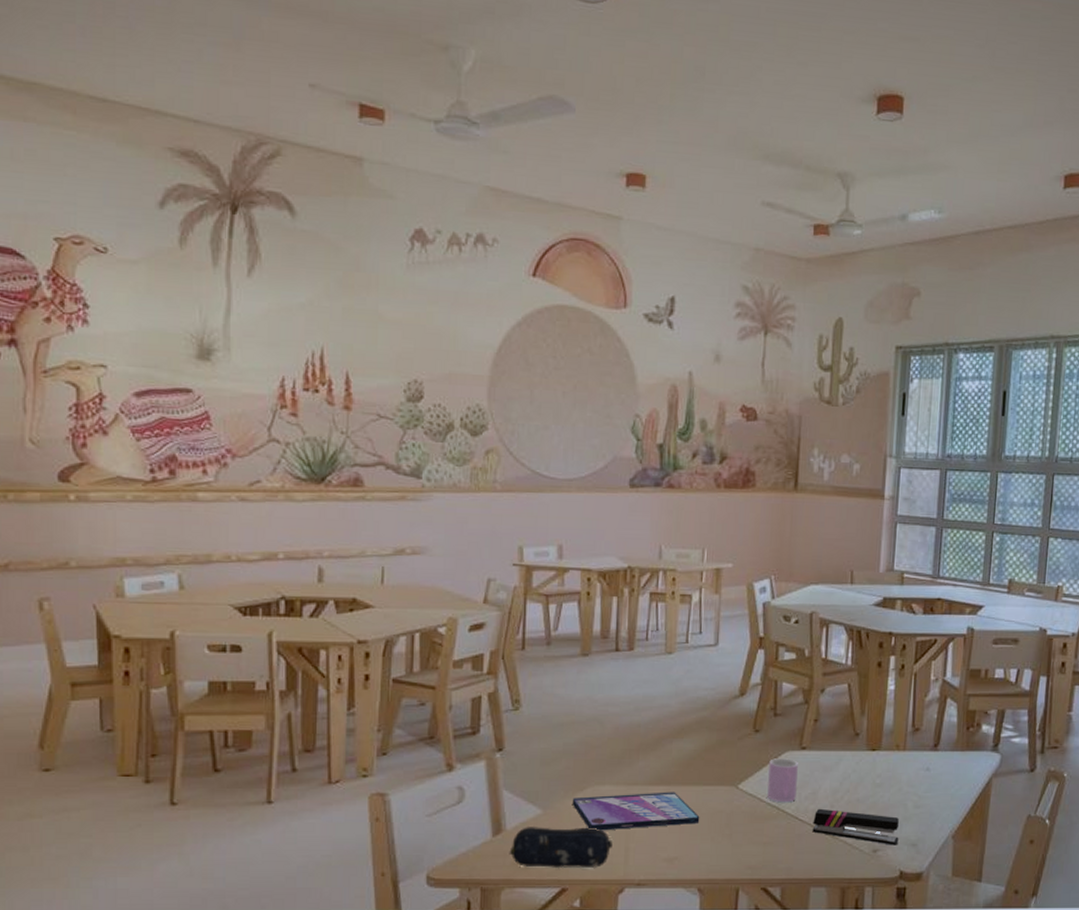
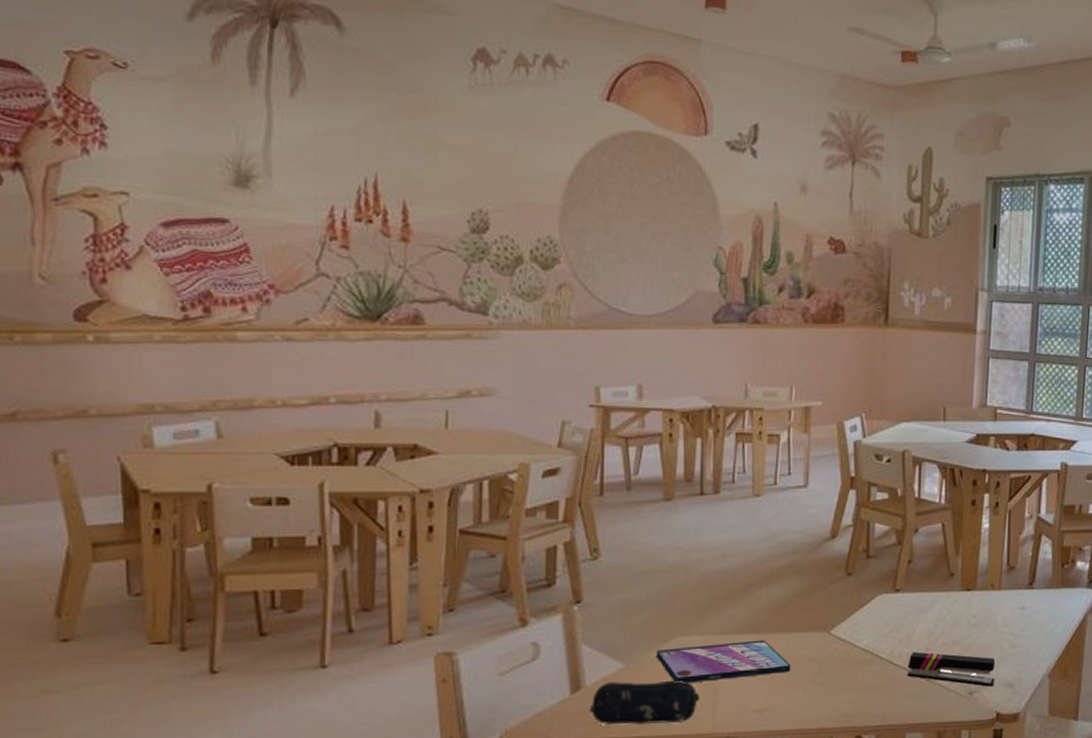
cup: present [767,758,798,803] -> none [860,602,892,647]

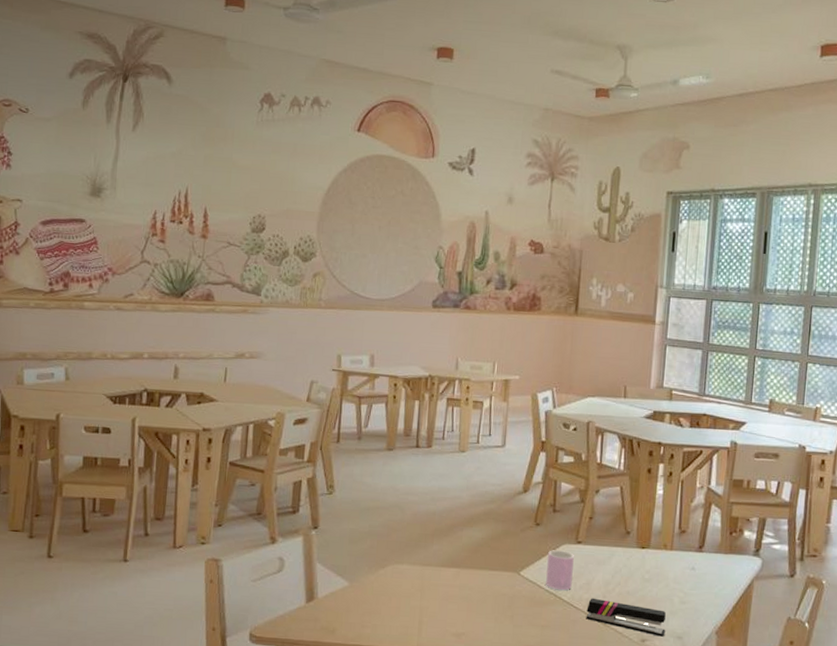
pencil case: present [589,680,700,725] -> none [319,596,408,637]
video game case: present [655,640,791,684] -> none [374,573,485,605]
cup: none [860,602,892,647] -> present [545,550,574,591]

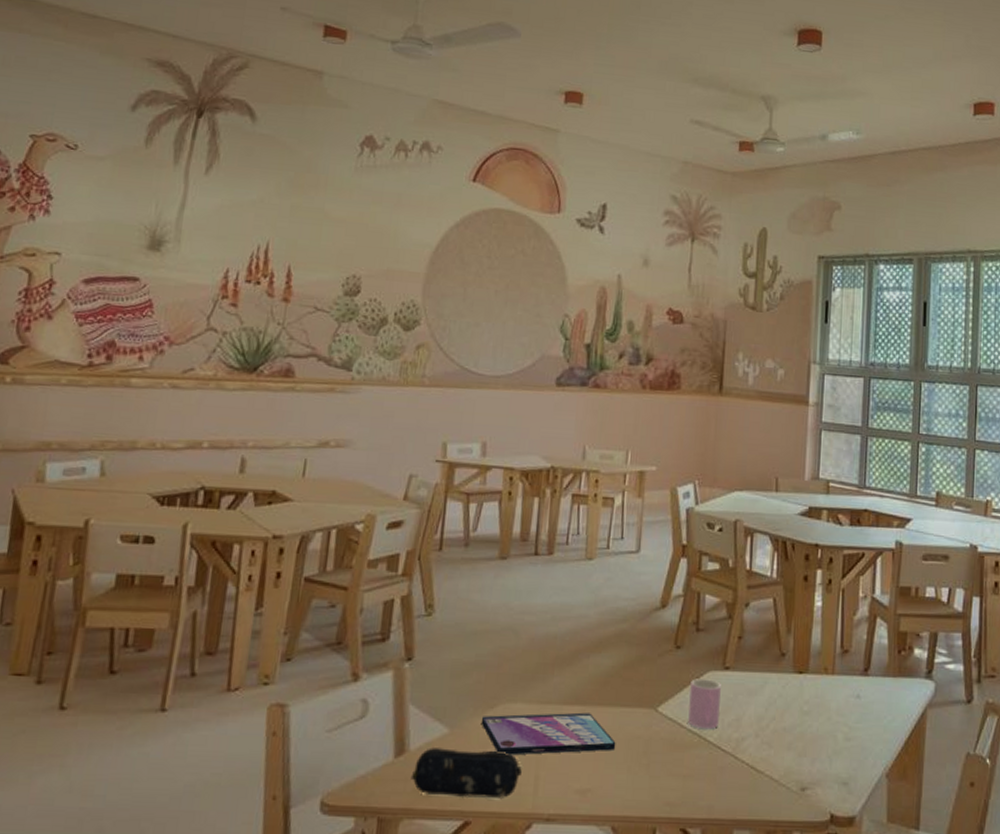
pencil case: none [319,596,408,637] -> present [410,748,522,798]
video game case: none [374,573,485,605] -> present [481,712,616,755]
stapler: present [586,598,666,637] -> none [736,737,829,784]

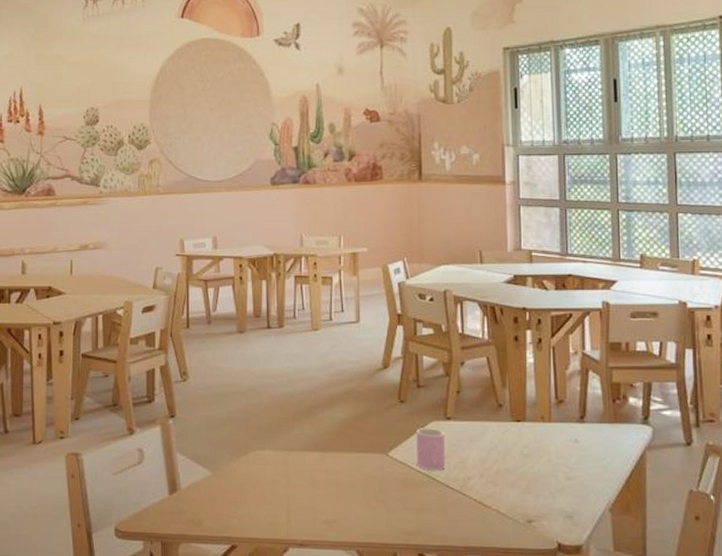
pencil case: present [410,748,522,798] -> none [184,487,275,527]
video game case: present [481,712,616,755] -> none [236,457,354,493]

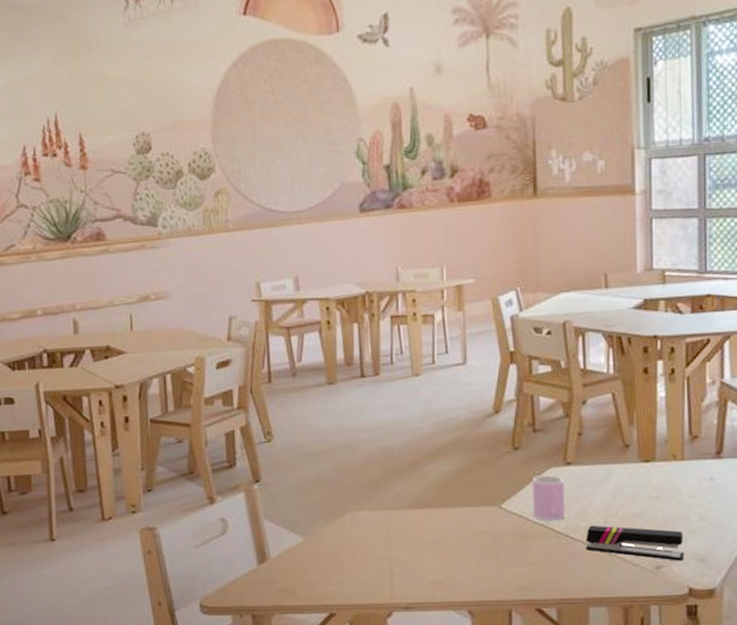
stapler: none [464,477,553,517] -> present [585,525,684,561]

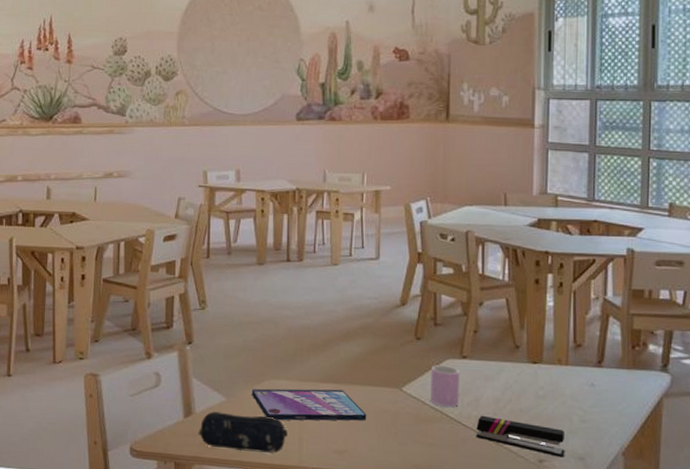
pencil case: none [275,552,376,594] -> present [198,411,288,453]
video game case: none [332,514,464,556] -> present [251,388,367,421]

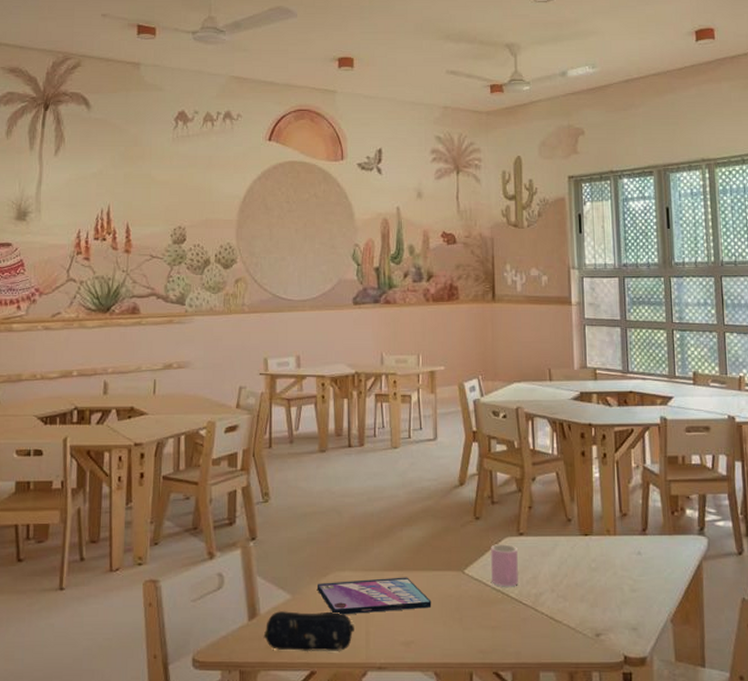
stapler: present [476,415,565,458] -> none [536,592,619,629]

